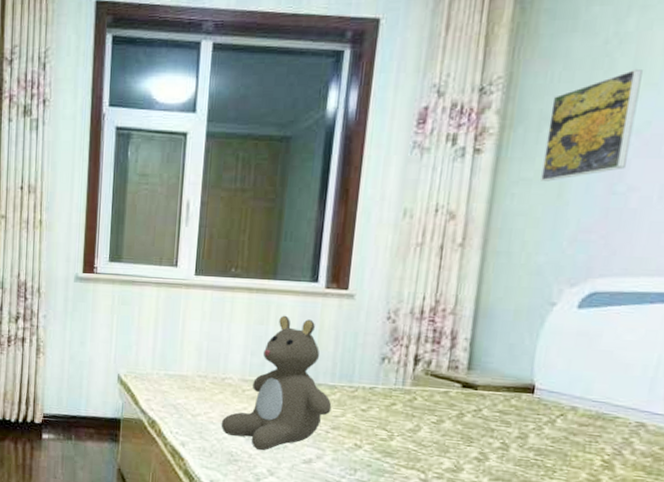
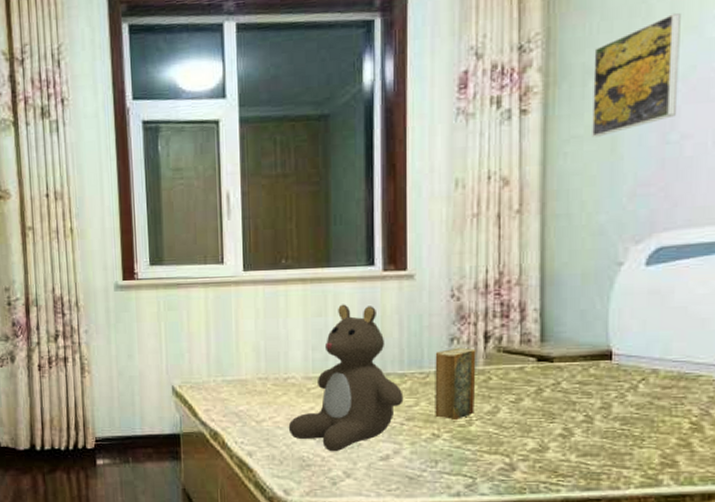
hardback book: none [359,366,405,434] -> present [435,347,476,421]

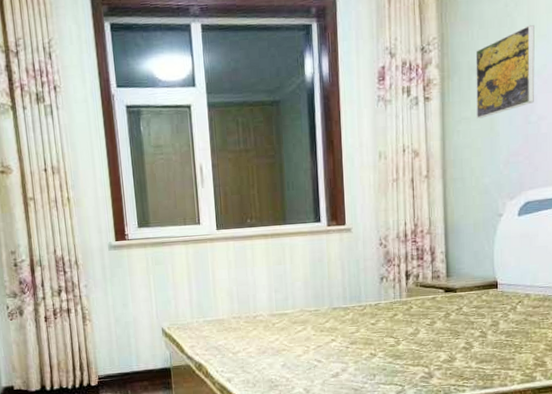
teddy bear: present [288,304,404,452] -> none [258,254,348,374]
hardback book: present [435,347,476,421] -> none [370,284,401,342]

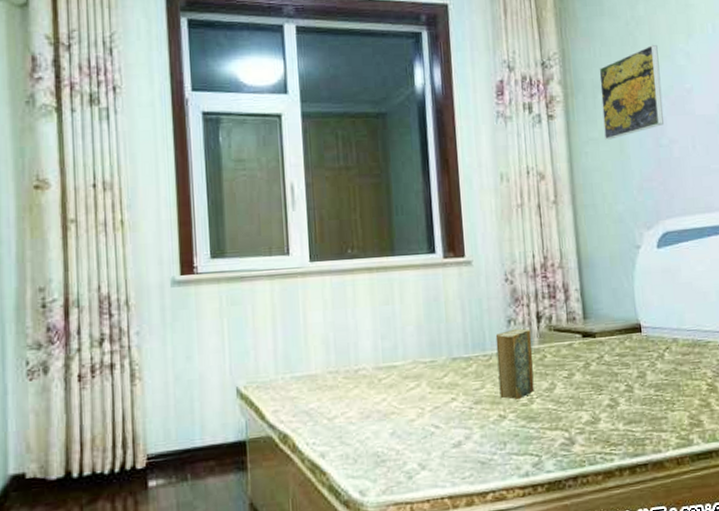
hardback book: none [370,284,401,342] -> present [495,328,535,401]

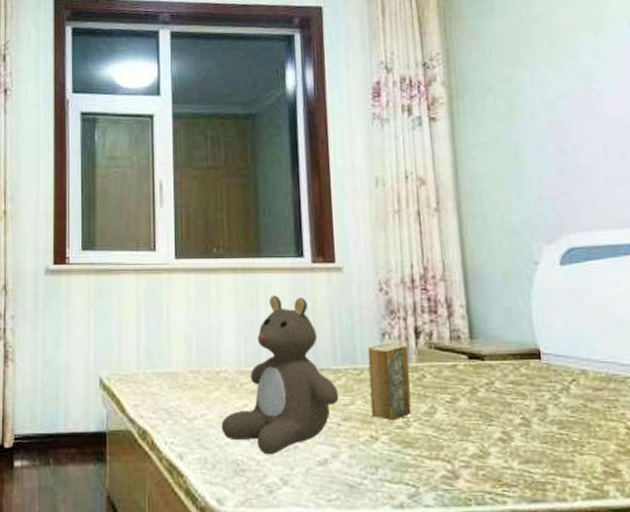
teddy bear: none [361,291,471,444] -> present [221,295,339,455]
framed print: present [599,44,664,140] -> none [489,42,567,144]

